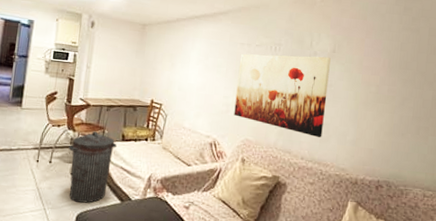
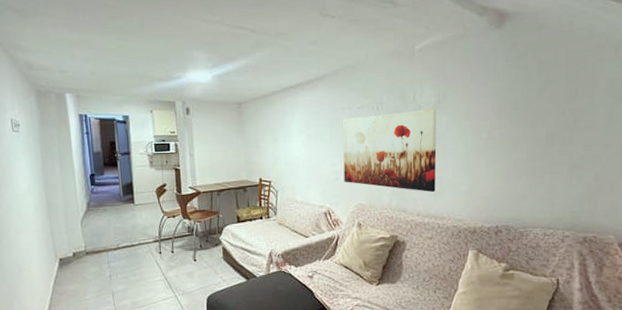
trash can: present [68,131,117,203] -> none [187,217,233,286]

